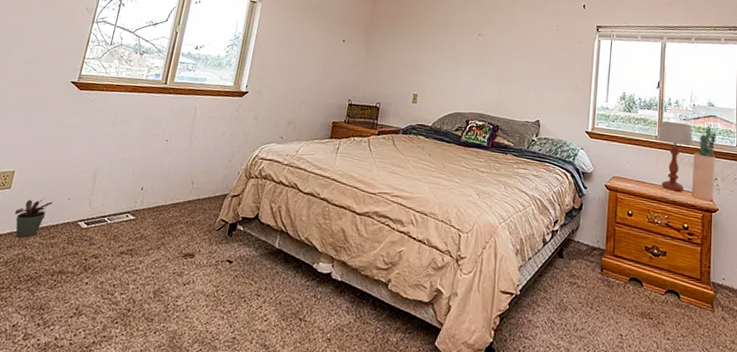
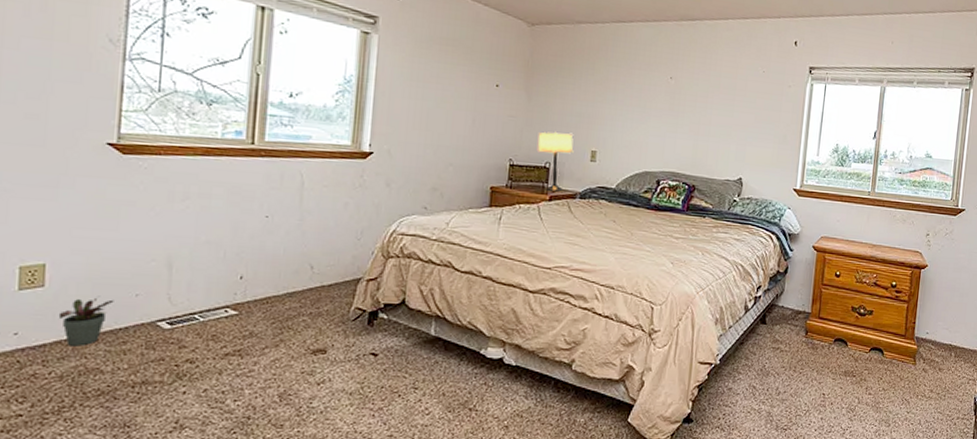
table lamp: none [371,78,399,128] -> present [538,132,573,193]
table lamp: present [657,121,694,192] -> none [870,175,908,250]
vase: present [692,125,717,202] -> none [902,179,932,258]

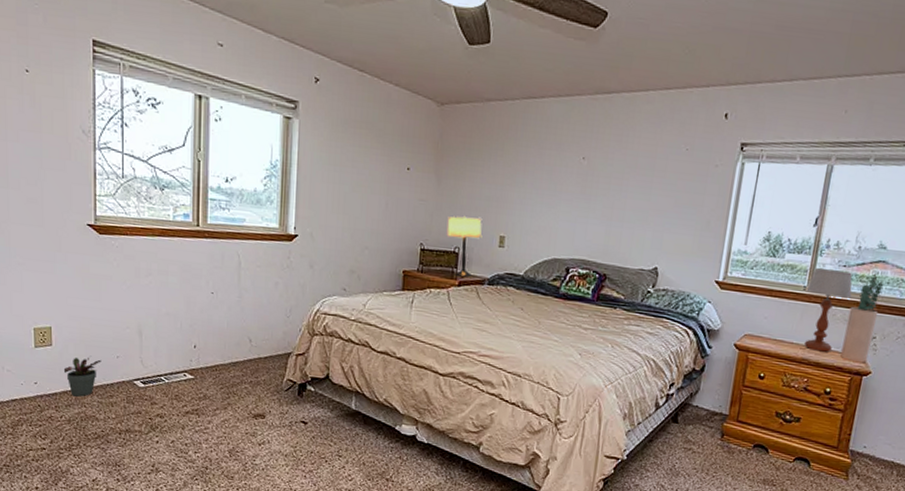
table lamp: none [870,175,908,250] -> present [803,268,853,352]
vase: none [902,179,932,258] -> present [840,273,884,364]

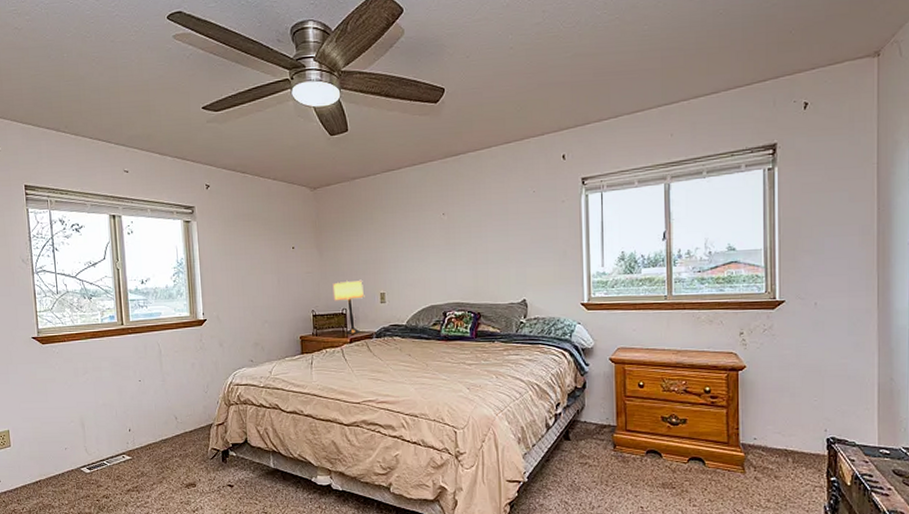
potted plant: present [63,357,101,397] -> none [21,452,53,489]
table lamp: present [803,268,853,352] -> none [667,276,712,354]
vase: present [840,273,884,364] -> none [712,274,741,359]

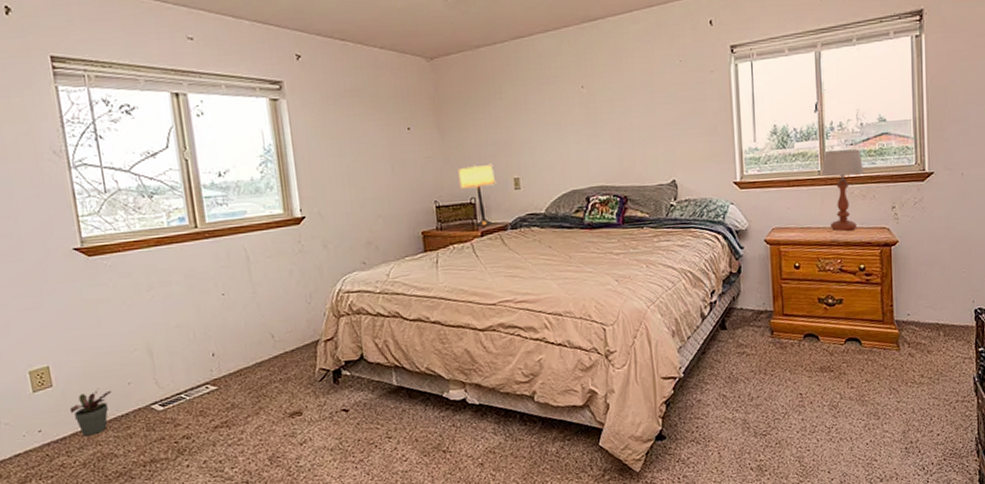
potted plant: none [21,452,53,489] -> present [69,390,112,437]
table lamp: none [667,276,712,354] -> present [821,149,865,231]

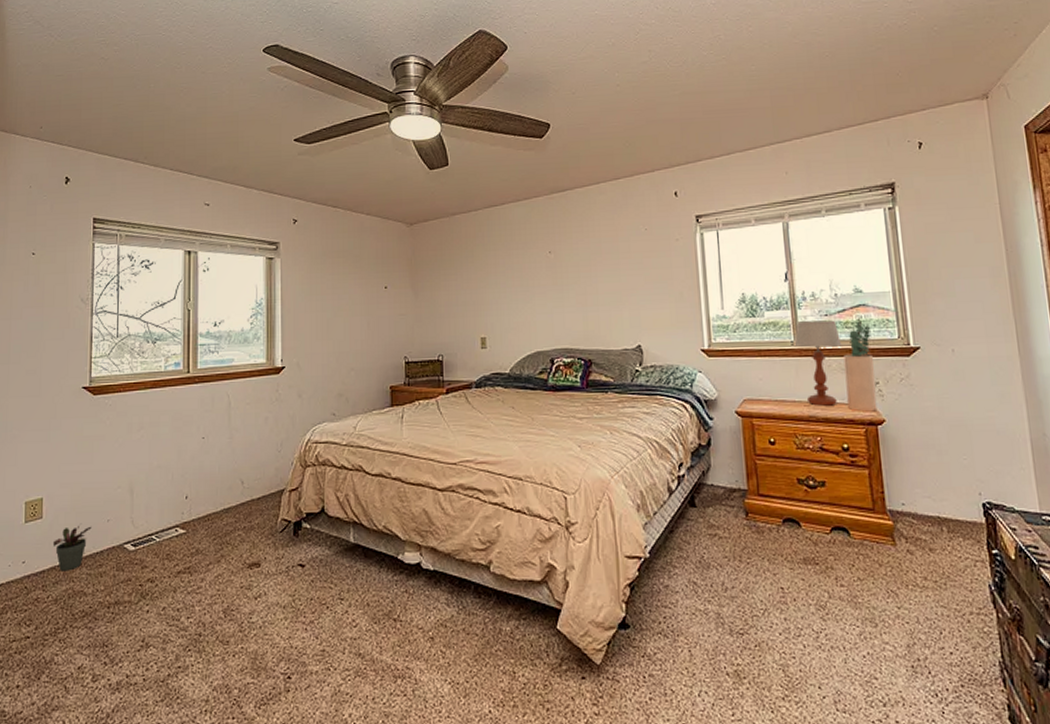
table lamp: present [459,165,495,228] -> none [429,324,463,385]
vase: none [865,146,892,235] -> present [843,318,877,412]

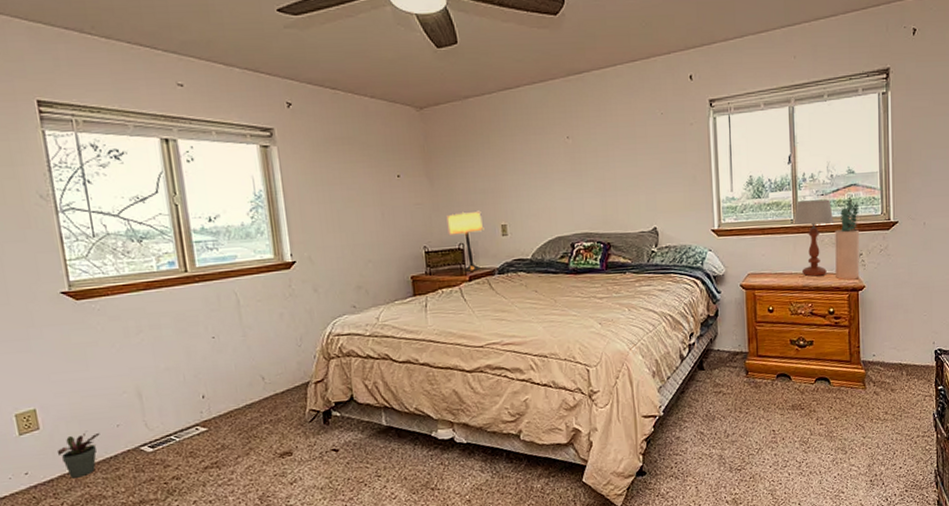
table lamp: none [429,324,463,385] -> present [448,212,483,273]

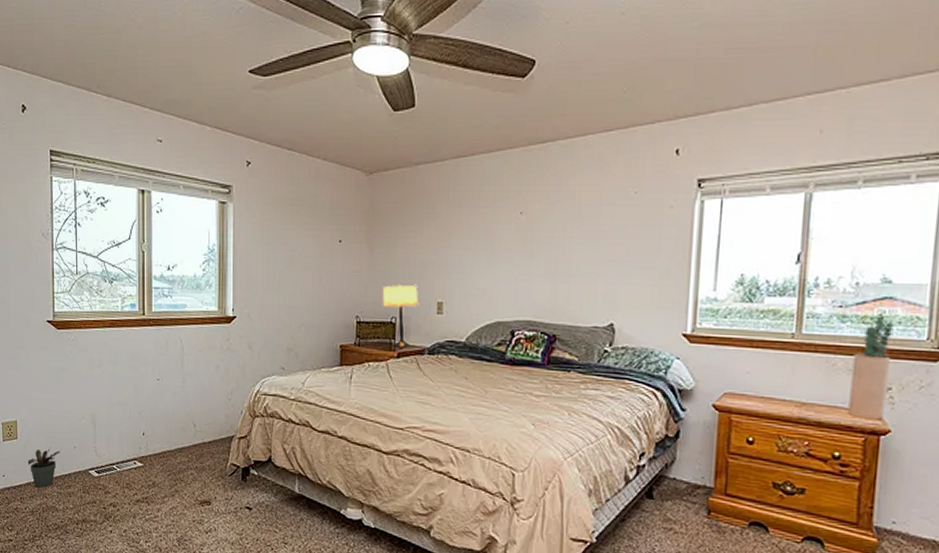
table lamp: present [793,199,834,277] -> none [795,311,855,409]

